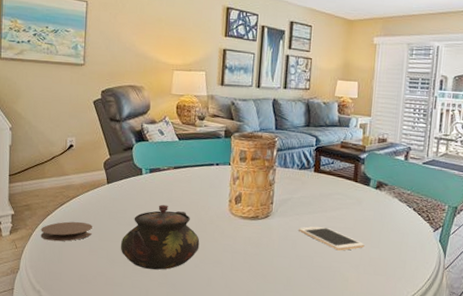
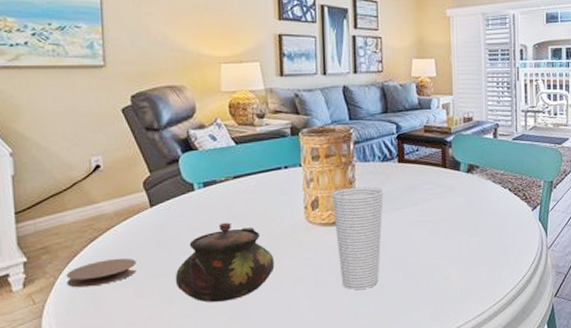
cup: none [253,188,298,279] -> present [332,187,384,290]
cell phone: present [299,226,365,251] -> none [388,222,462,246]

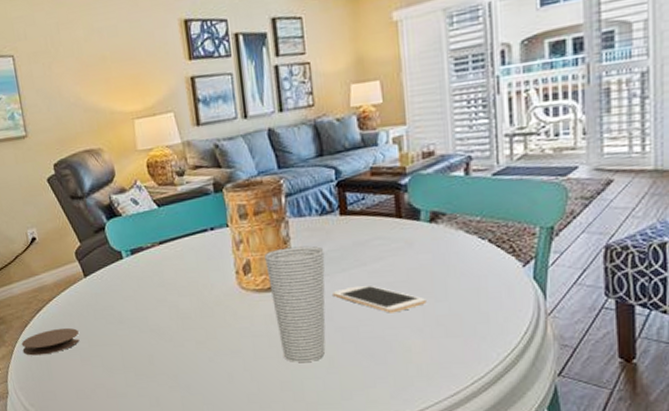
teapot: present [175,222,275,303] -> none [114,290,210,373]
cell phone: none [388,222,462,246] -> present [333,285,427,313]

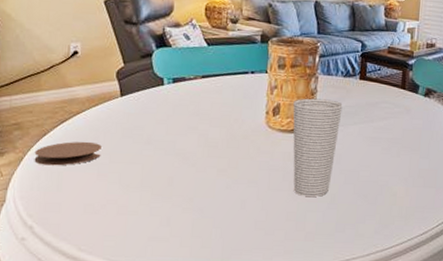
cell phone: present [333,285,427,313] -> none [343,137,414,163]

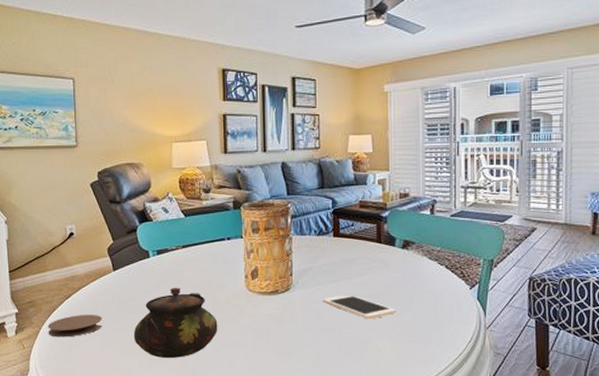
teapot: none [136,118,232,194] -> present [133,287,218,359]
cup: present [292,98,343,197] -> none [270,259,319,356]
cell phone: none [343,137,414,163] -> present [323,295,396,319]

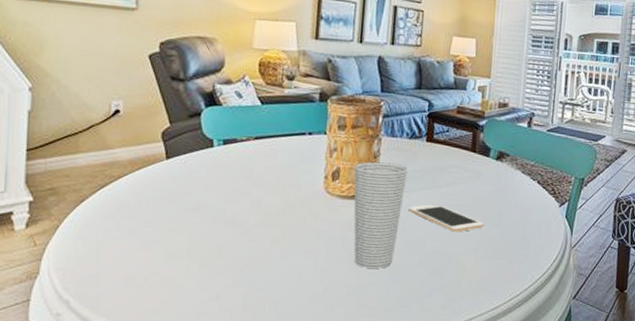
coaster: present [48,314,102,337] -> none [71,208,145,235]
teapot: present [133,287,218,359] -> none [182,183,288,266]
cup: none [270,259,319,356] -> present [353,161,408,268]

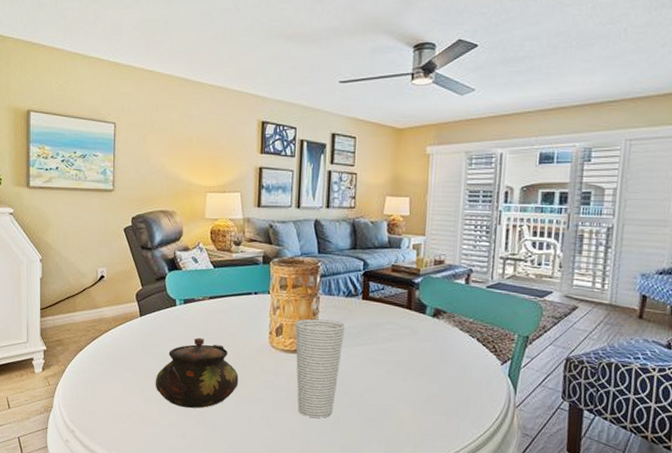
teapot: none [182,183,288,266] -> present [155,337,239,409]
cell phone: present [408,204,484,232] -> none [347,359,422,387]

